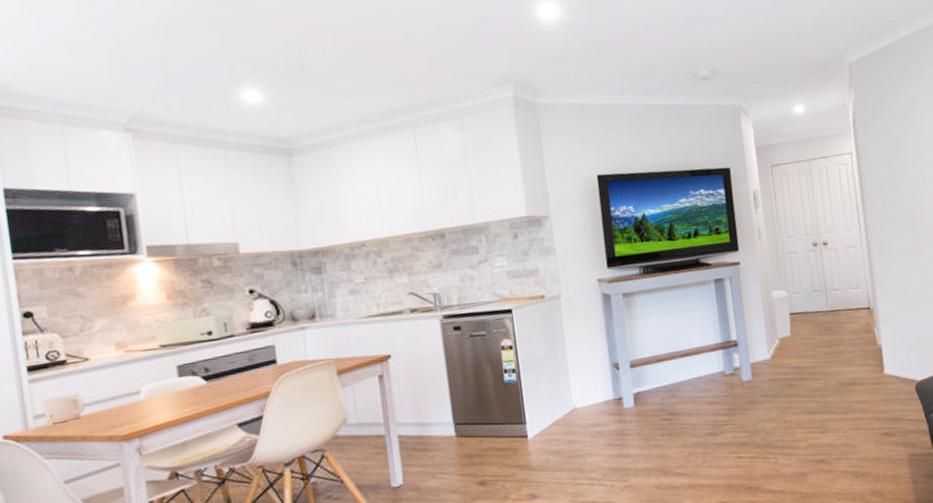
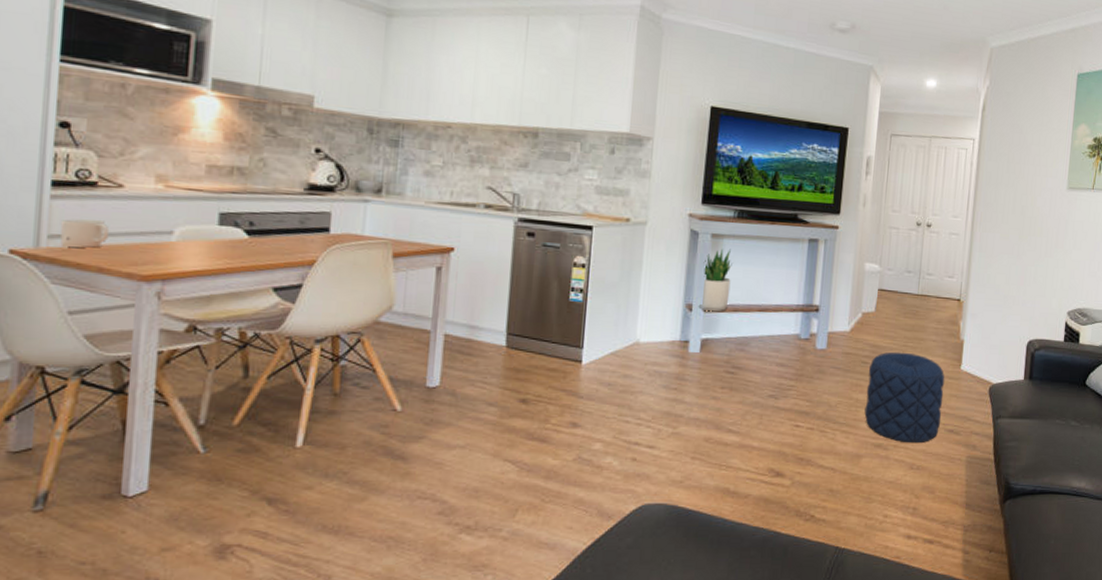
toaster: present [154,313,236,348] -> none [201,162,293,196]
planter: none [620,304,652,367] -> present [698,248,732,312]
pouf: none [796,367,876,454] -> present [864,352,945,442]

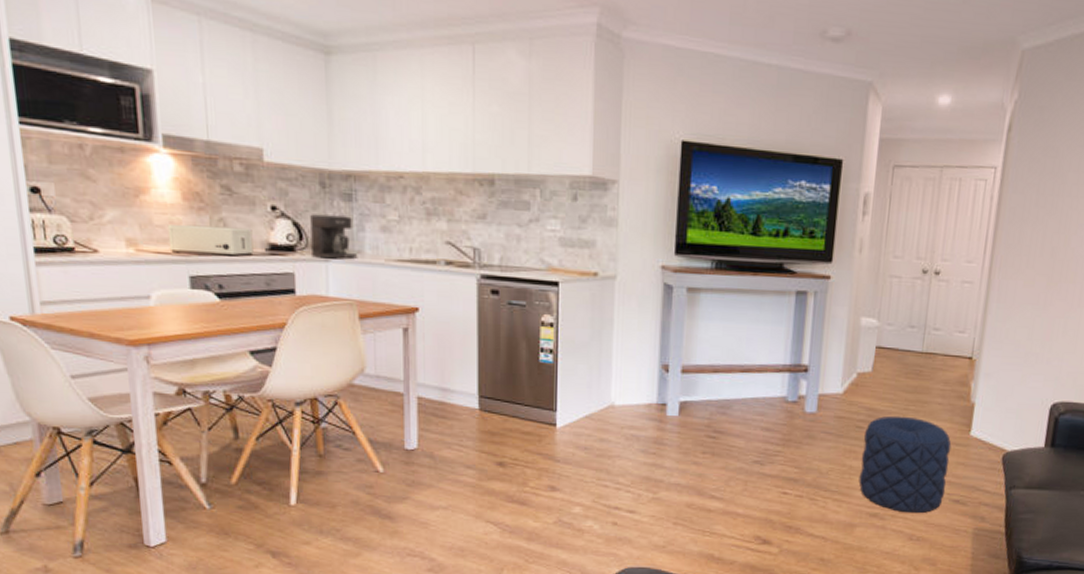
mug: present [60,219,110,249] -> none [48,285,94,315]
toaster: none [201,162,293,196] -> present [167,224,254,258]
coffee maker: none [350,157,399,200] -> present [310,214,358,259]
planter: present [698,248,732,312] -> none [675,304,711,373]

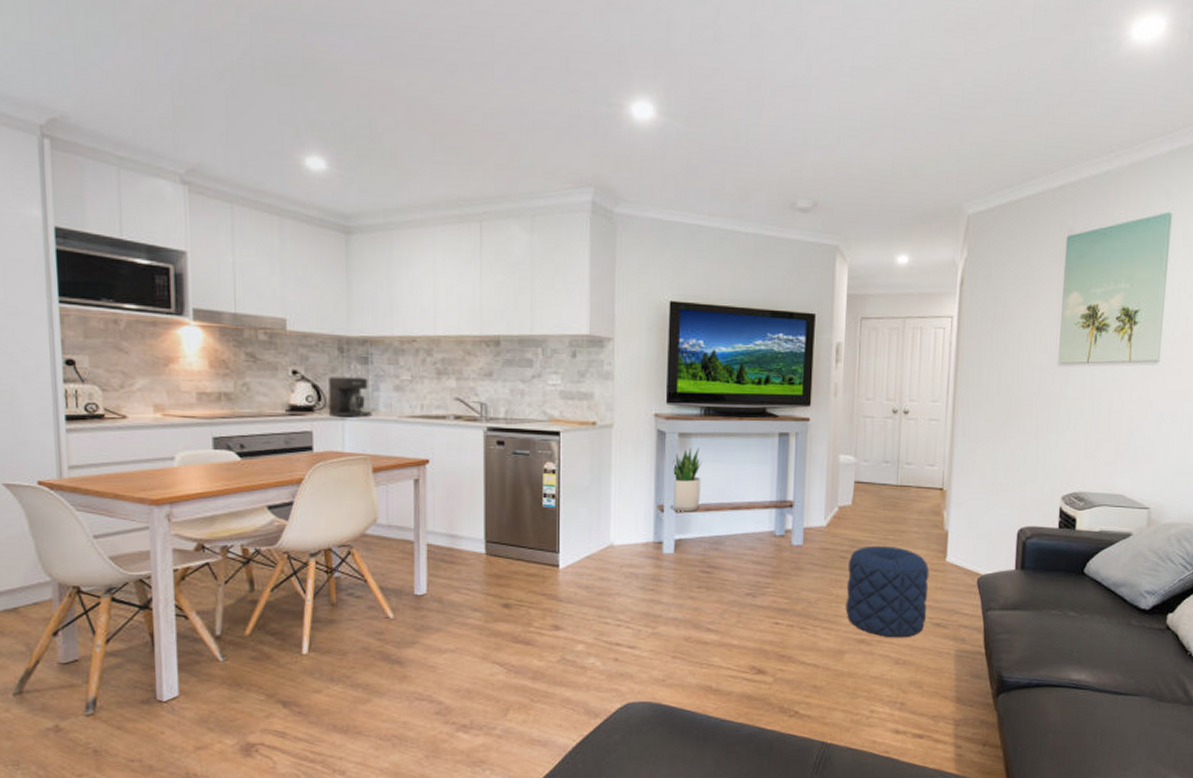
toaster: present [167,224,254,258] -> none [194,389,274,419]
planter: none [675,304,711,373] -> present [669,447,702,512]

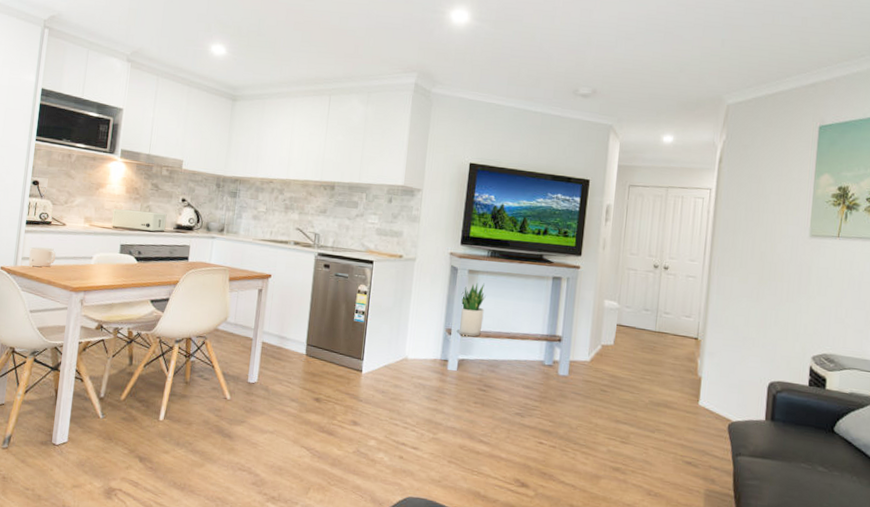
mug: none [77,450,120,478] -> present [28,247,56,268]
toaster: none [194,389,274,419] -> present [111,208,167,233]
coffee maker: present [328,376,373,417] -> none [203,205,235,237]
pouf: present [845,545,930,637] -> none [603,383,683,471]

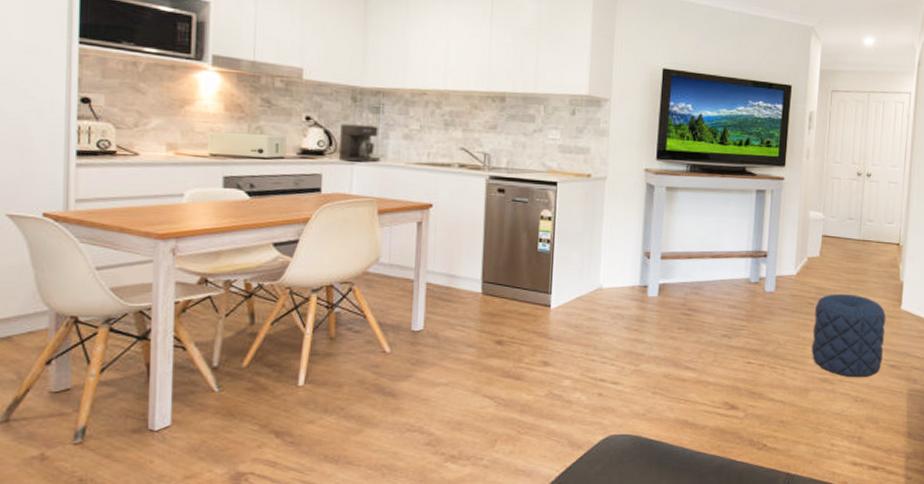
mug: present [28,247,56,268] -> none [85,184,129,211]
coffee maker: none [203,205,235,237] -> present [338,123,381,162]
planter: present [456,283,486,337] -> none [655,200,686,259]
pouf: none [603,383,683,471] -> present [811,293,887,377]

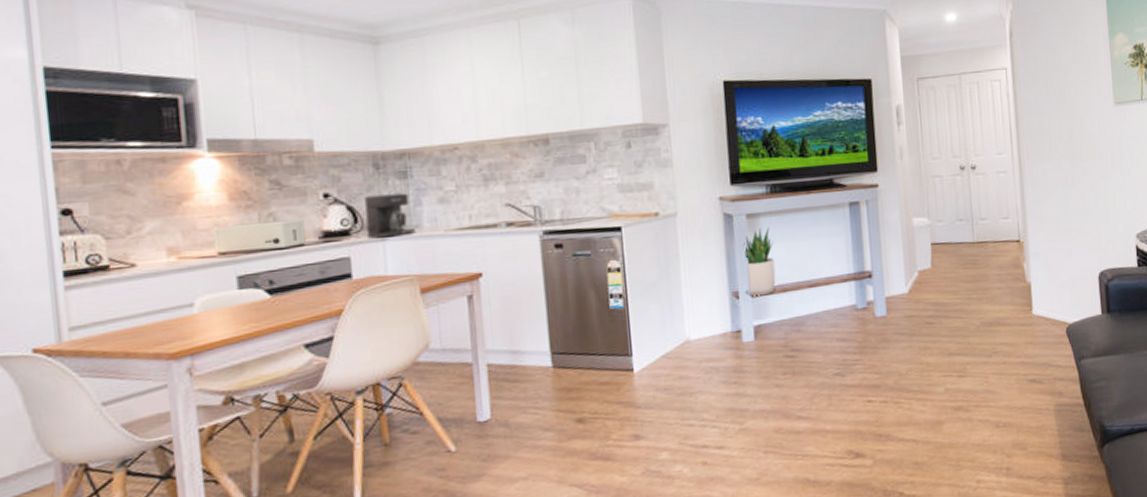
planter: none [655,200,686,259] -> present [742,226,776,297]
pouf: present [811,293,887,377] -> none [934,305,1021,401]

